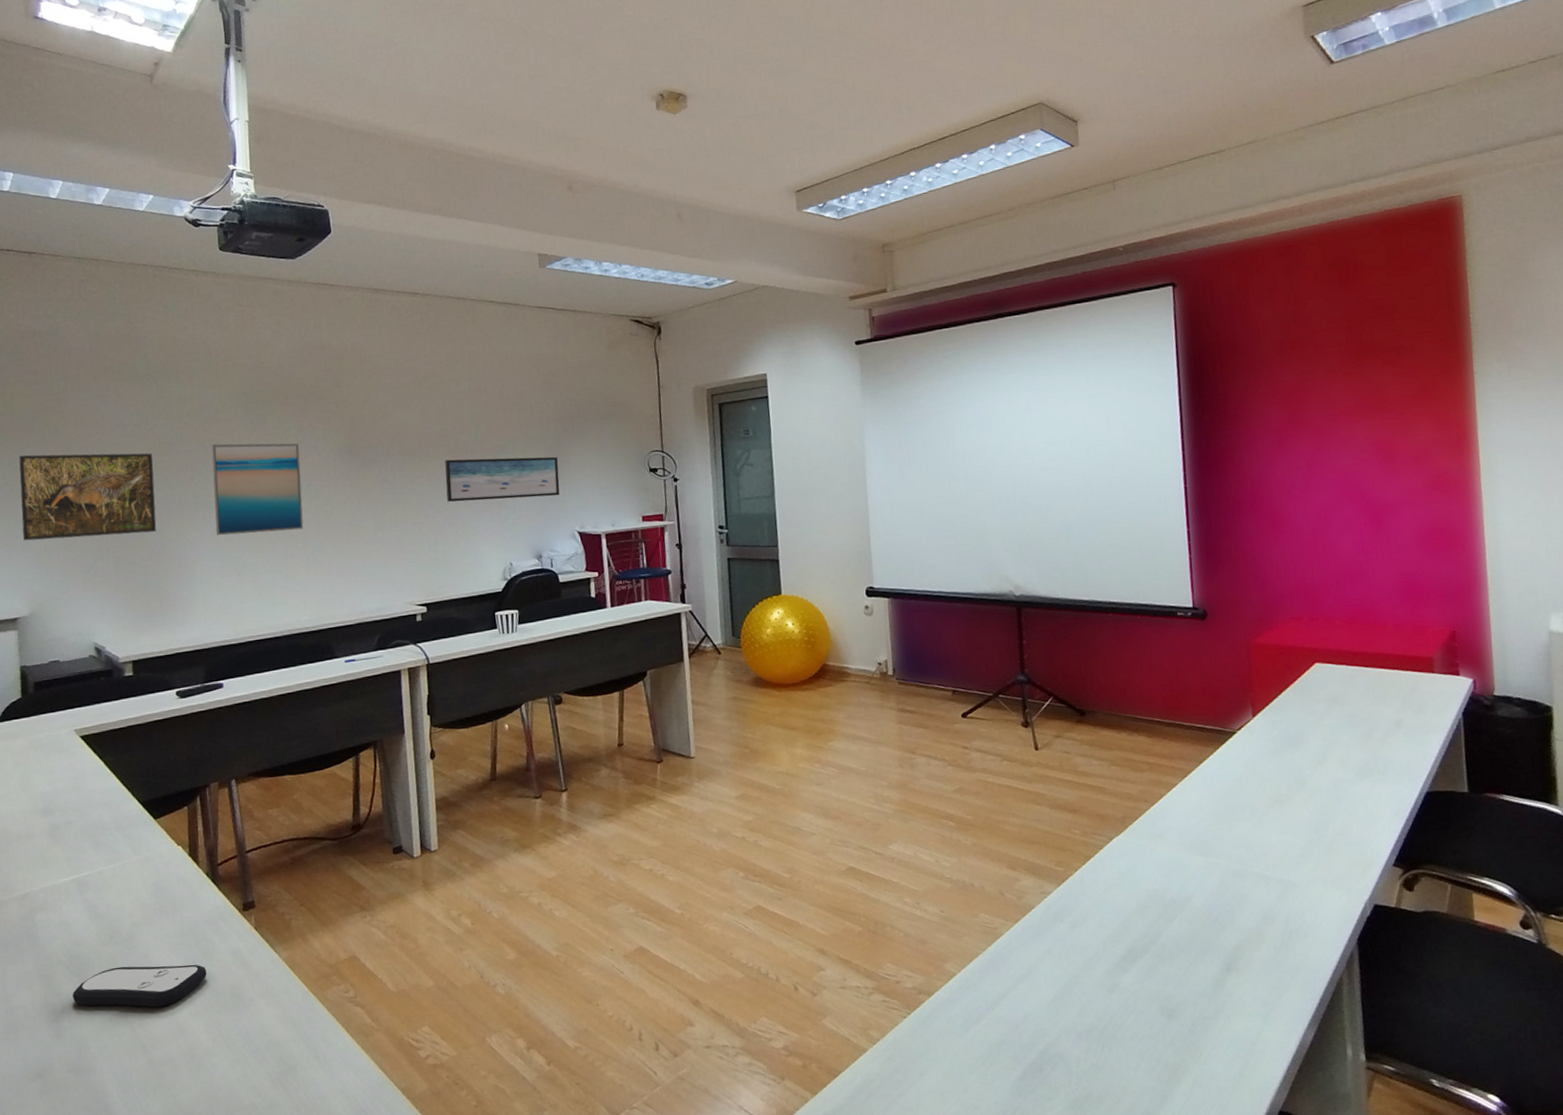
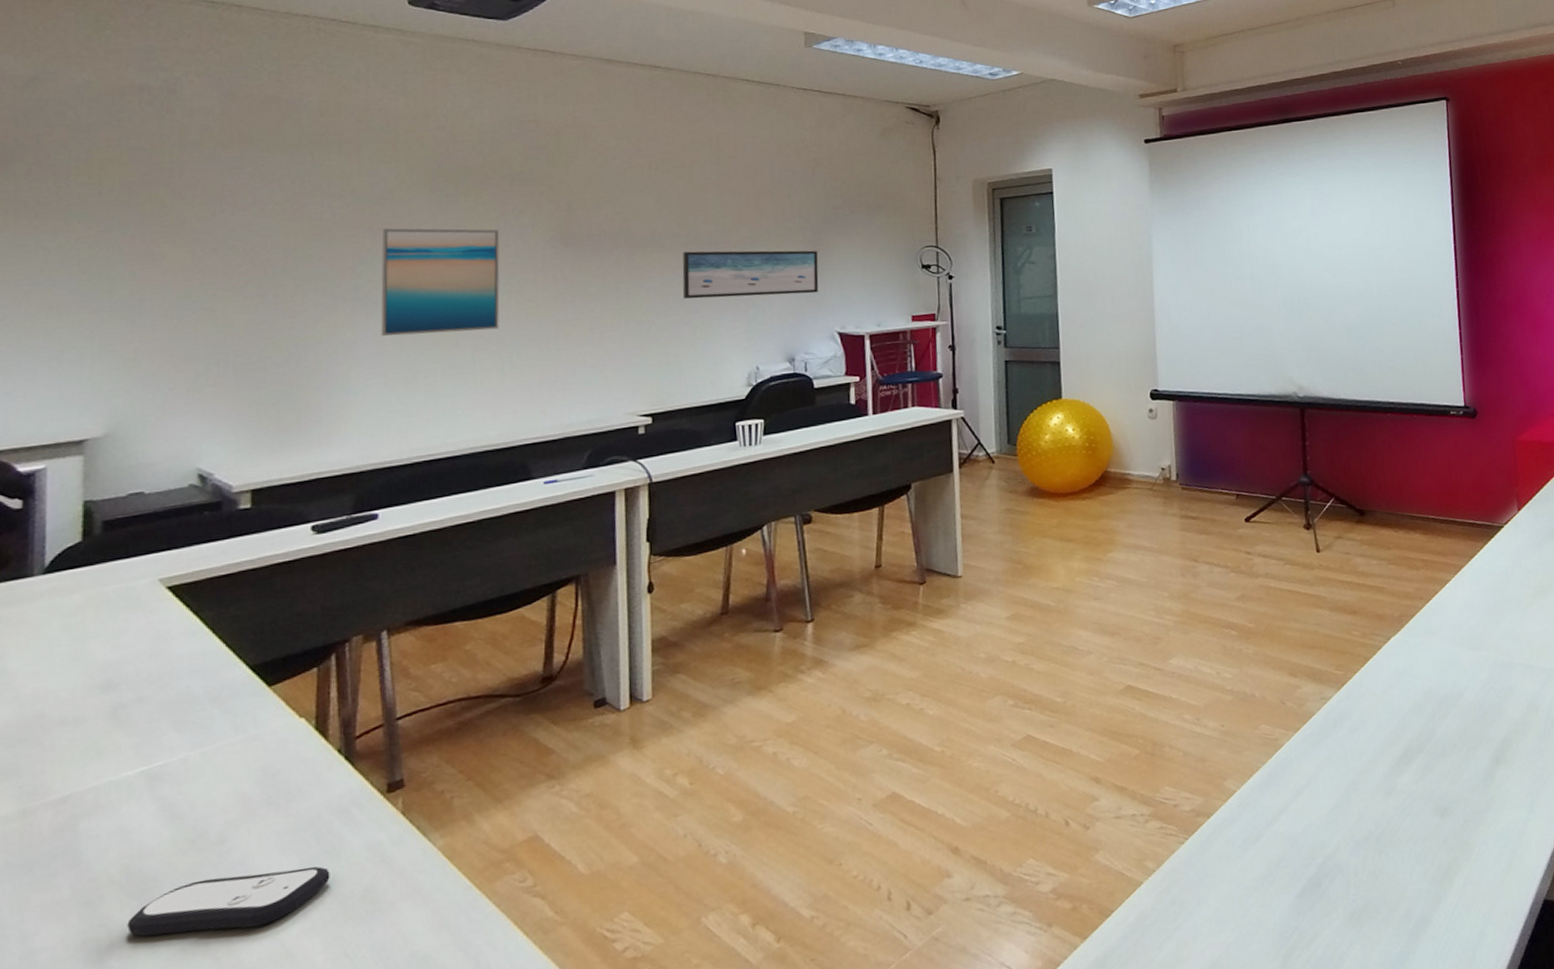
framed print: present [19,453,157,541] -> none [102,236,300,343]

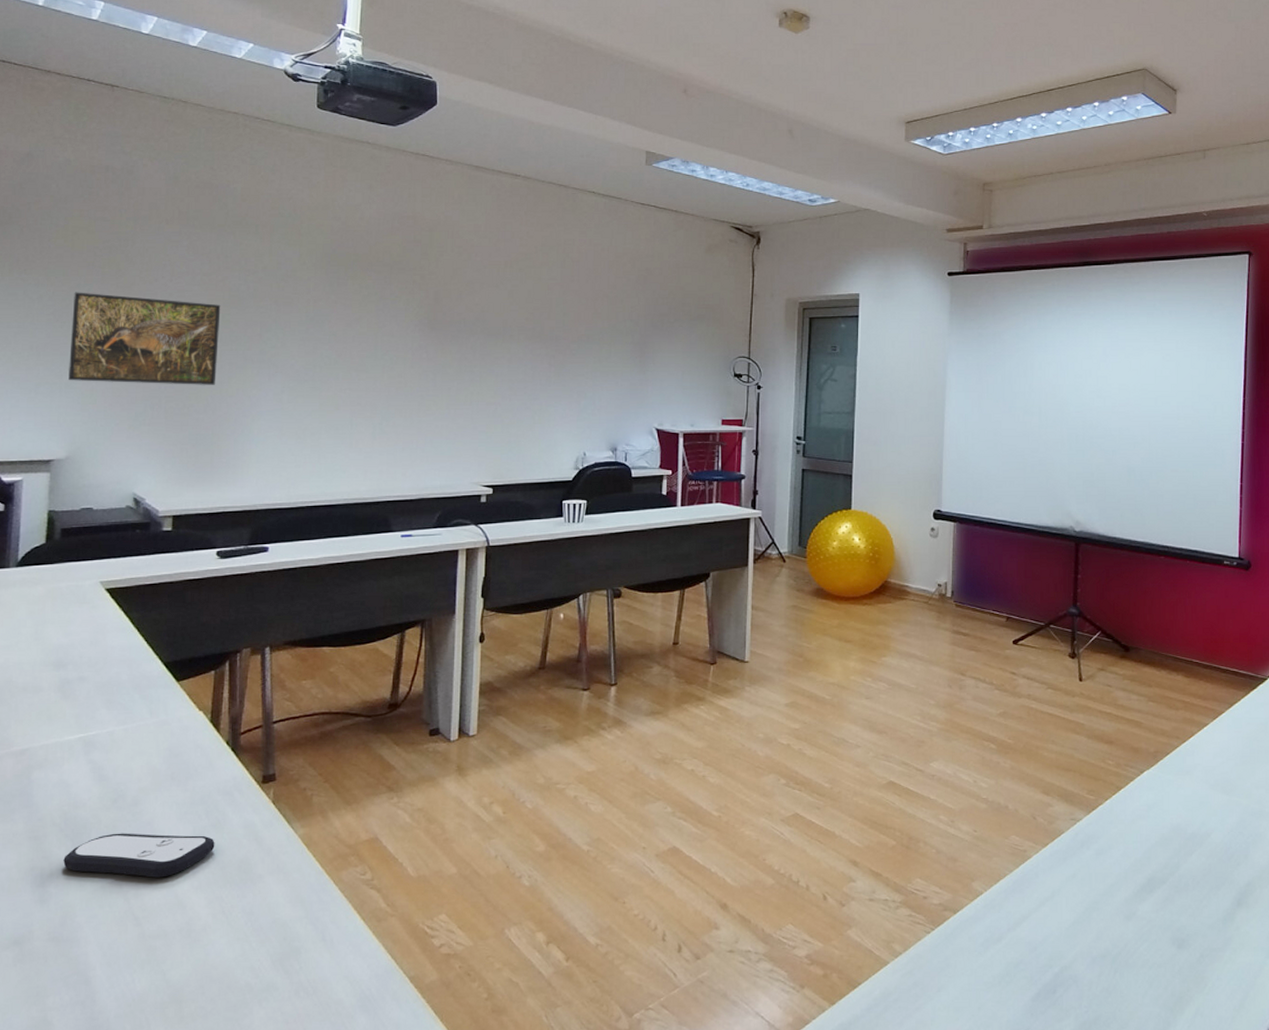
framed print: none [102,236,300,343] -> present [68,292,221,385]
wall art: present [380,228,500,337] -> none [279,303,379,398]
wall art: present [682,250,819,299] -> none [526,344,644,391]

